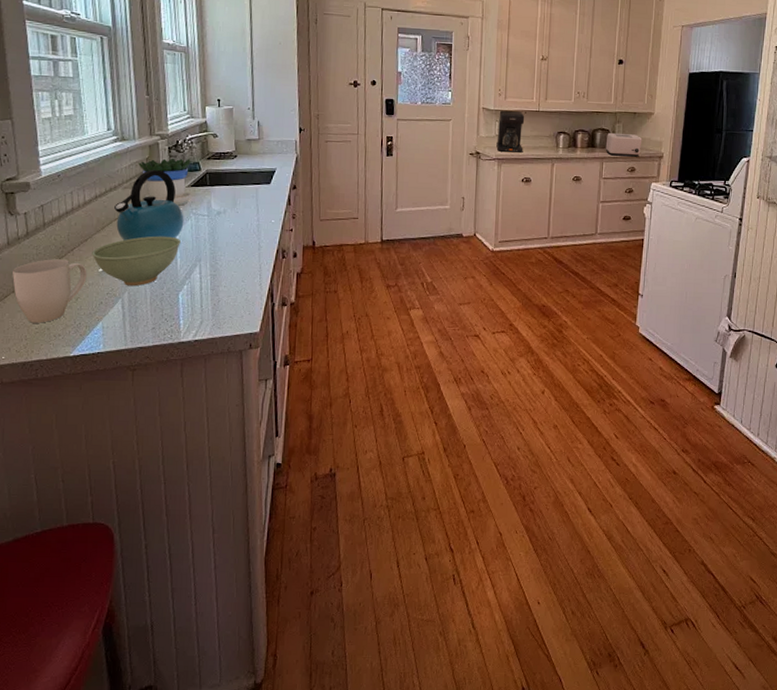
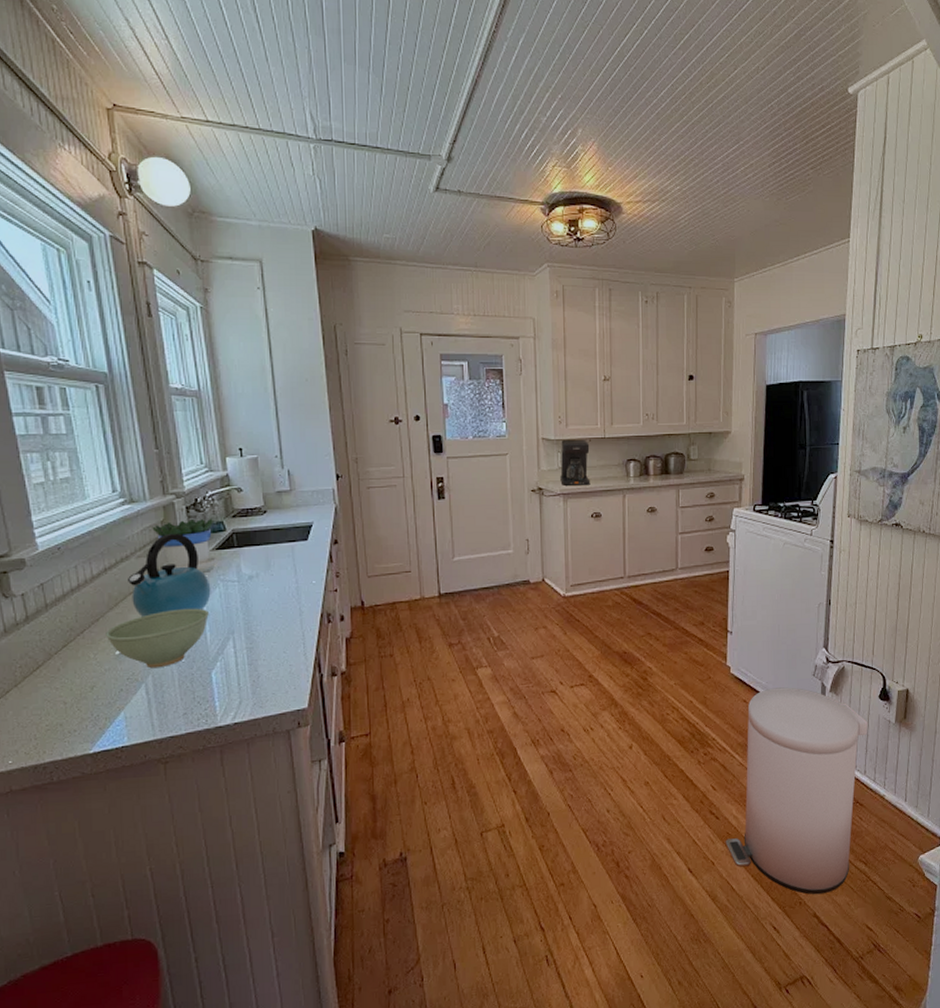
mug: present [11,259,87,323] -> none [12,644,102,720]
toaster: present [605,132,643,157] -> none [680,456,720,482]
pedal bin: none [623,349,764,544] -> present [725,687,868,894]

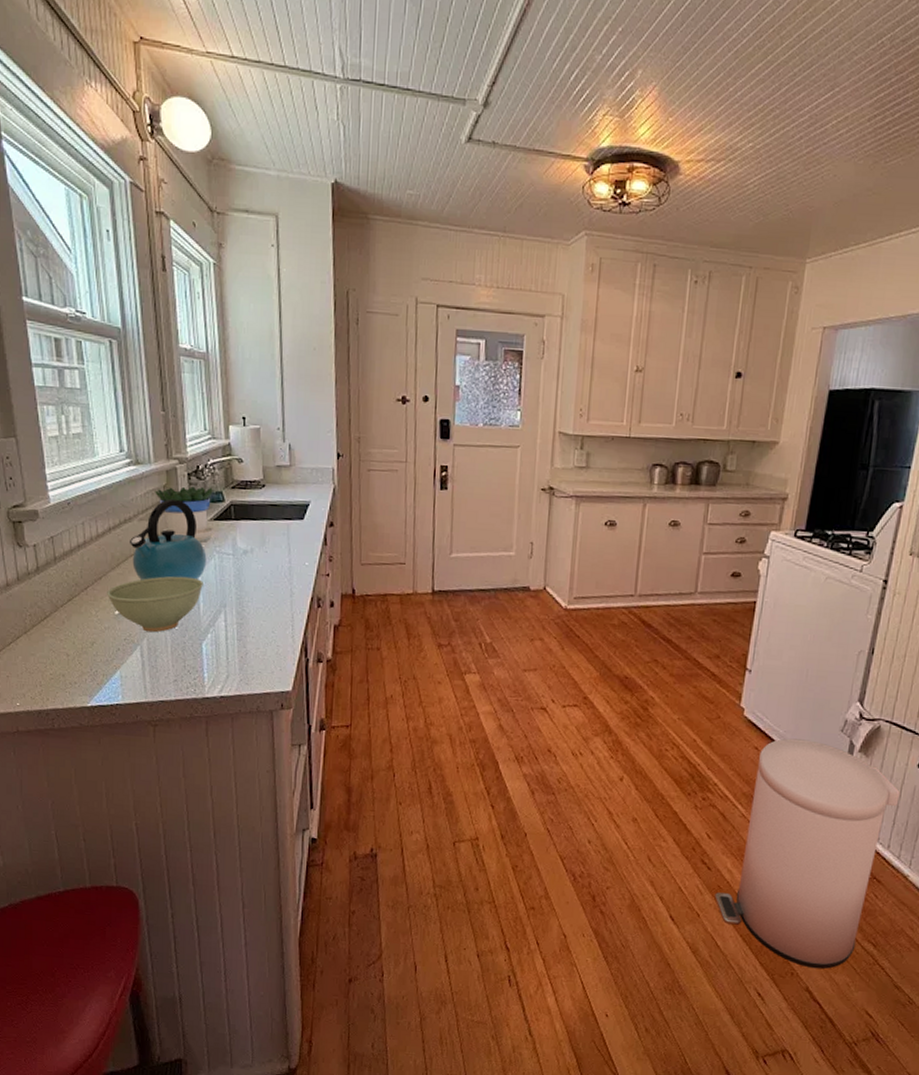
coffee maker: present [560,439,591,485] -> none [574,435,612,489]

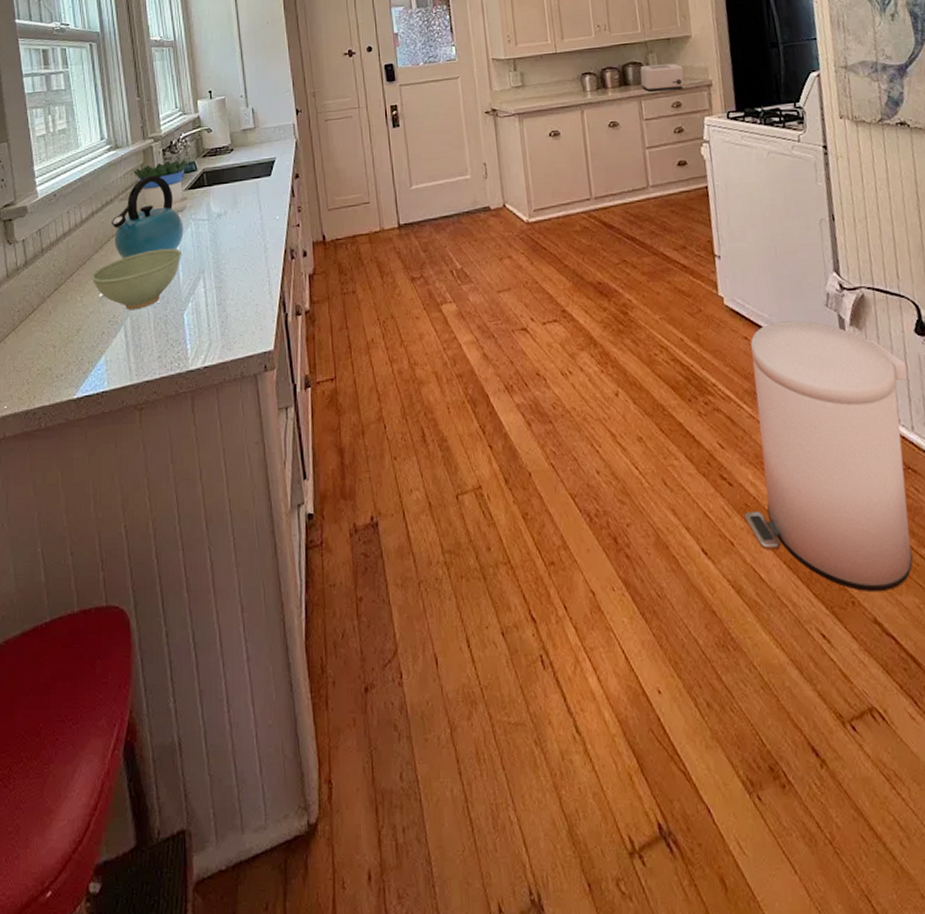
toaster: none [712,466,762,498] -> present [640,63,684,92]

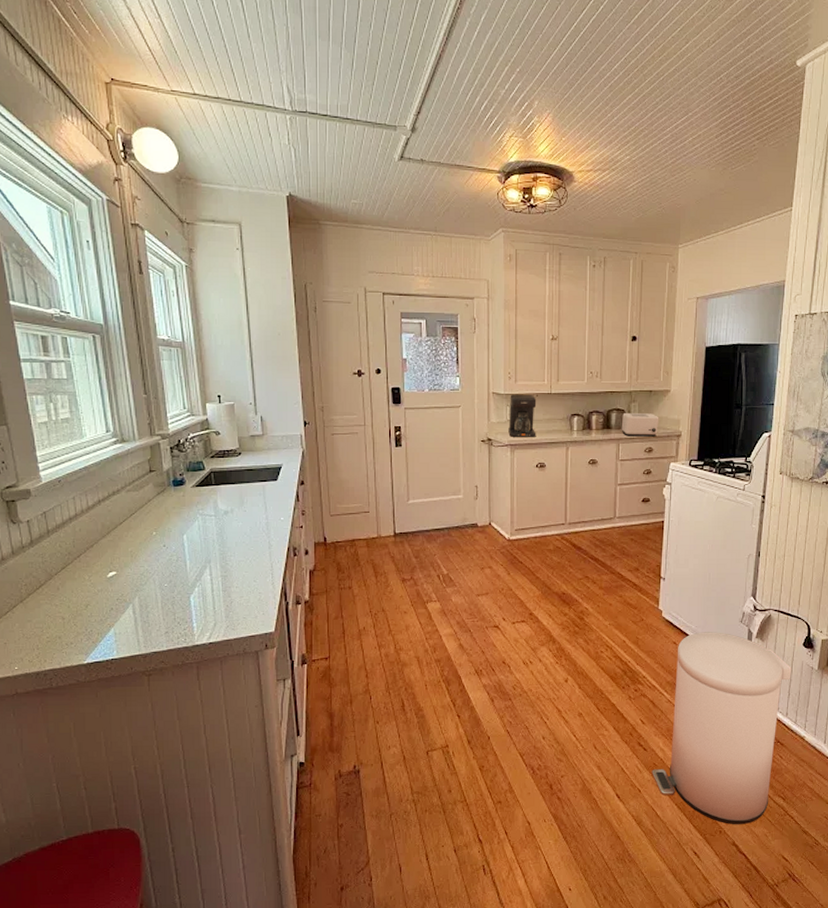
bowl: present [91,248,182,311] -> none [99,538,189,591]
kettle: present [112,176,184,259] -> none [119,471,191,545]
flowerpot: present [133,159,190,213] -> none [140,458,197,507]
coffee maker: none [511,56,546,105] -> present [508,394,537,437]

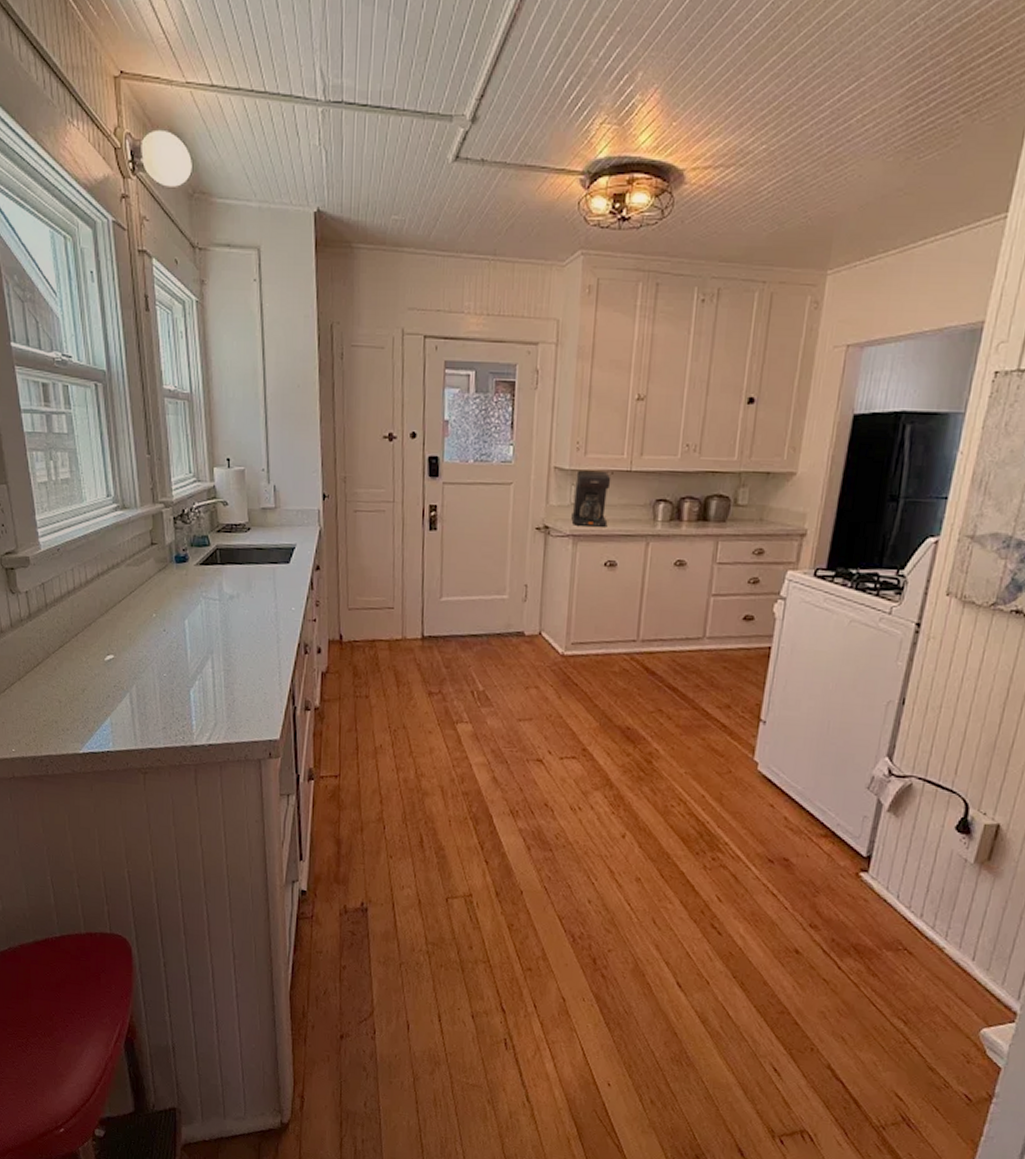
toaster: present [621,412,659,437] -> none [722,500,777,535]
pedal bin: present [651,632,792,825] -> none [725,795,935,1046]

